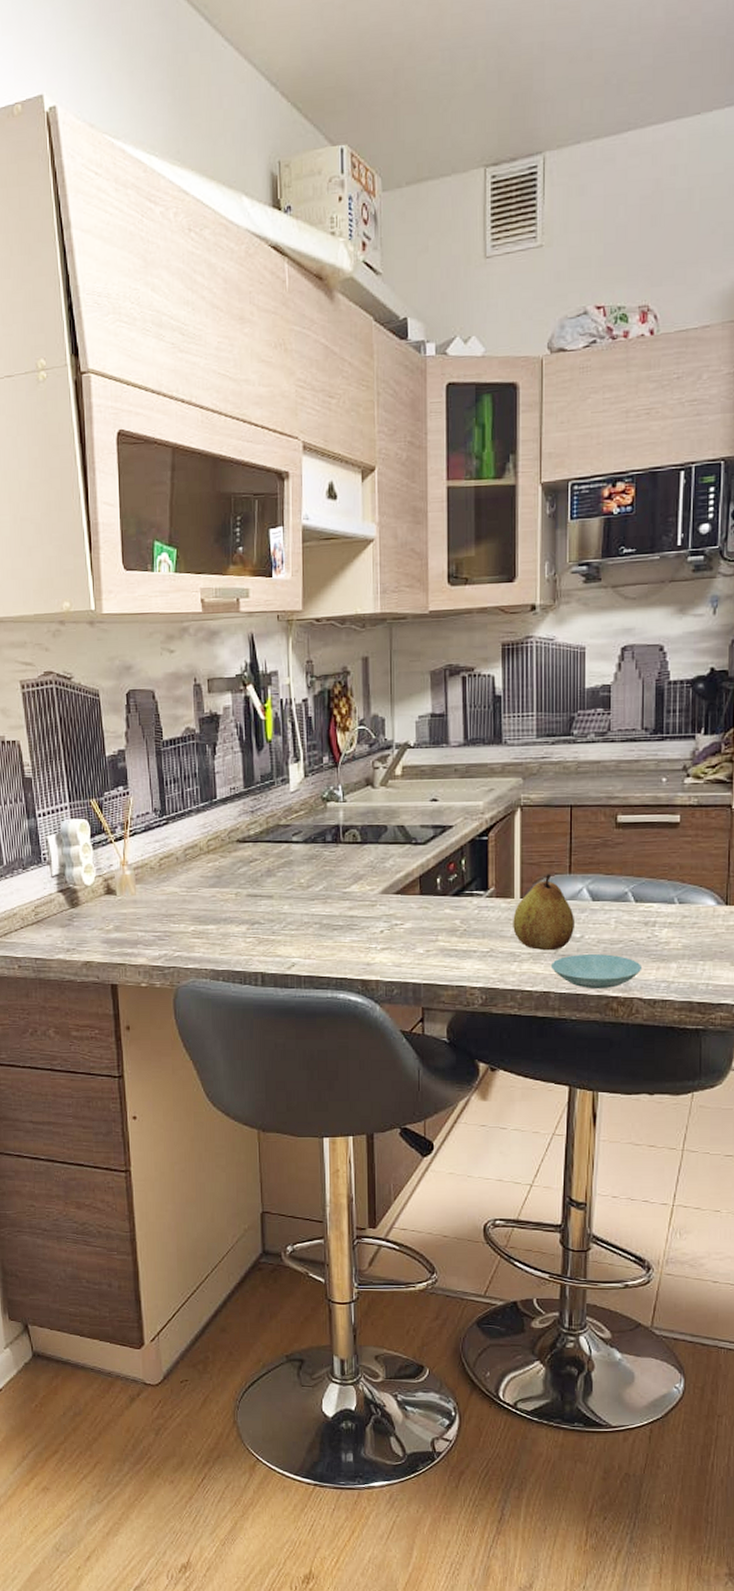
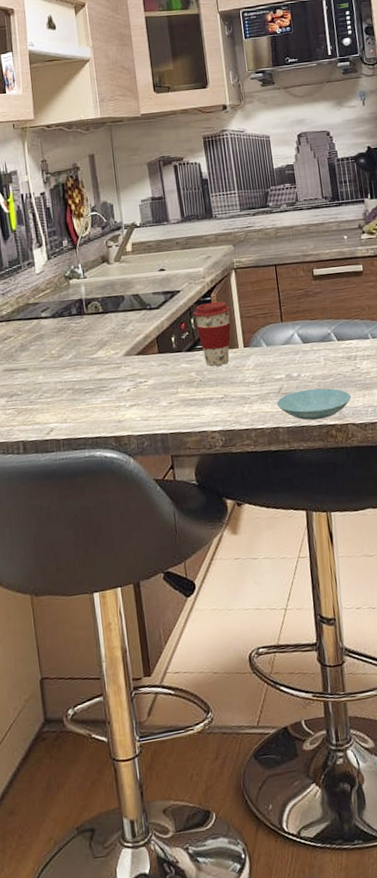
coffee cup: none [466,842,510,916] -> present [193,301,231,367]
fruit: present [513,874,574,951] -> none [239,324,292,391]

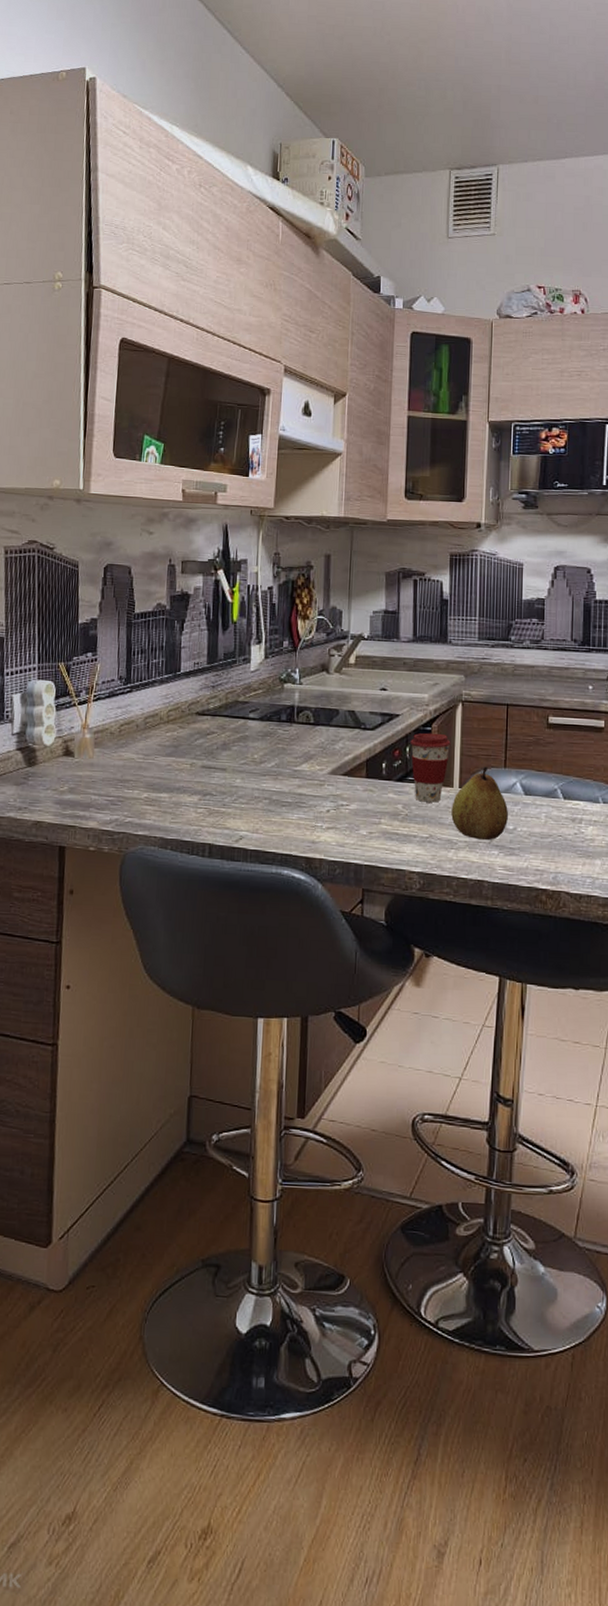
fruit: none [239,324,292,391] -> present [451,766,508,841]
saucer: present [276,388,352,420] -> none [485,846,570,881]

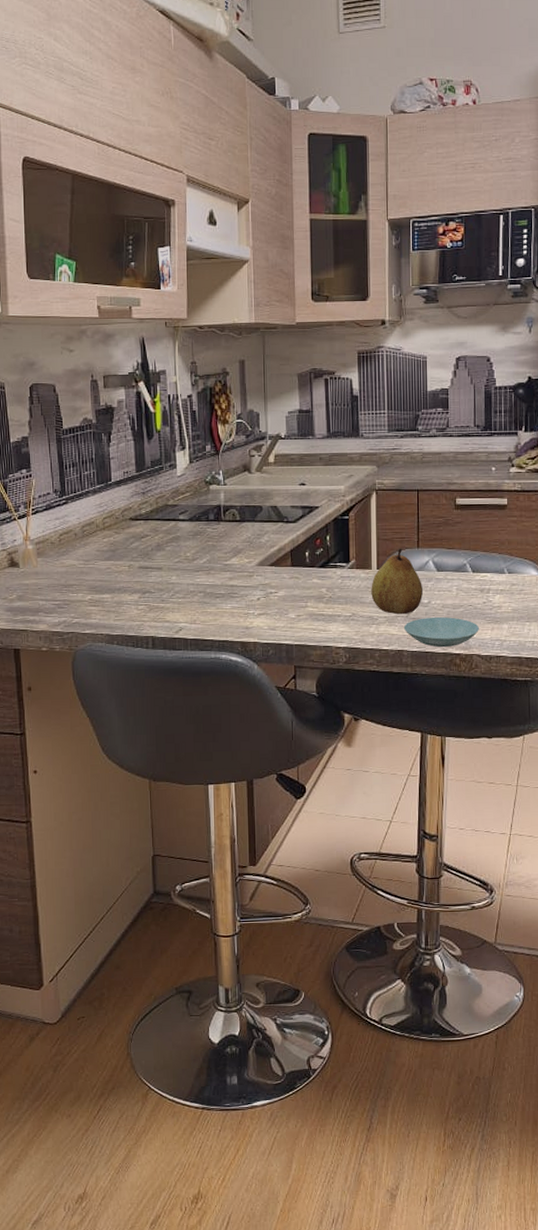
coffee cup: present [410,732,451,803] -> none [330,521,368,585]
saucer: none [485,846,570,881] -> present [403,617,480,647]

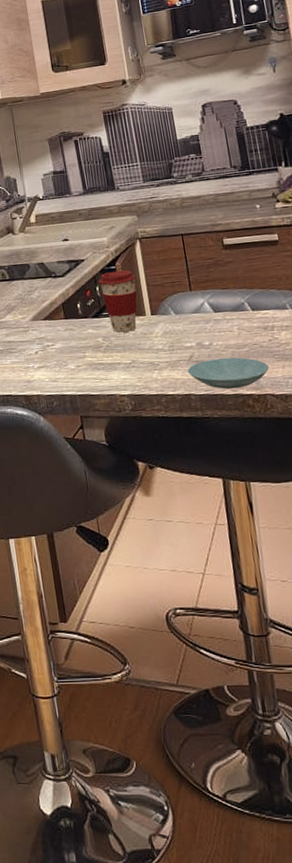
coffee cup: none [330,521,368,585] -> present [98,270,137,333]
fruit: present [371,548,423,615] -> none [147,292,203,359]

